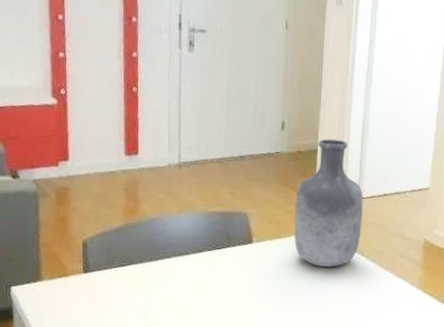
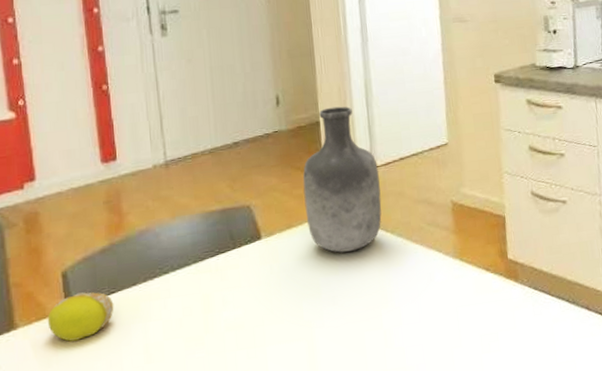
fruit: none [67,261,123,299] -> present [47,292,114,342]

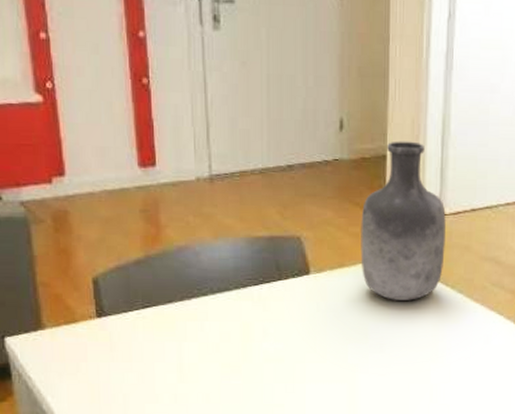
fruit: present [47,292,114,342] -> none [76,302,148,349]

